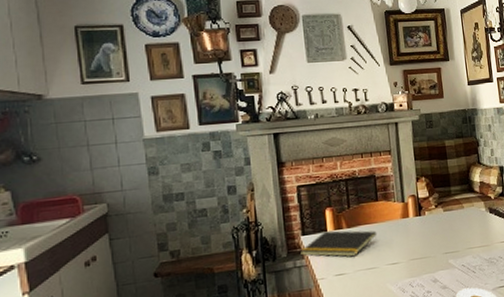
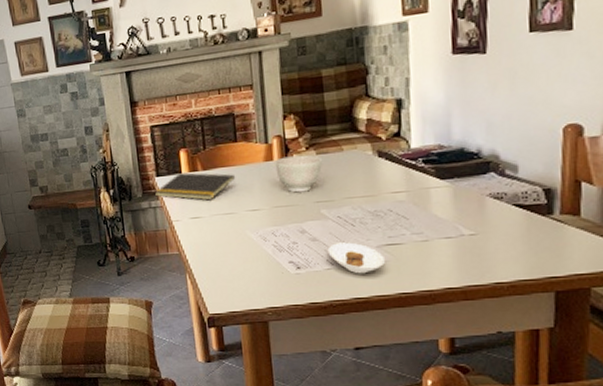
bowl: none [410,212,449,246] -> present [275,155,323,193]

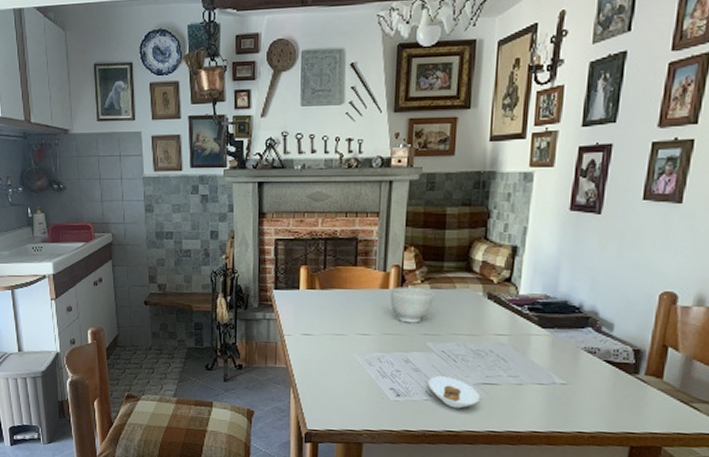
notepad: present [154,172,236,201] -> none [270,289,351,319]

